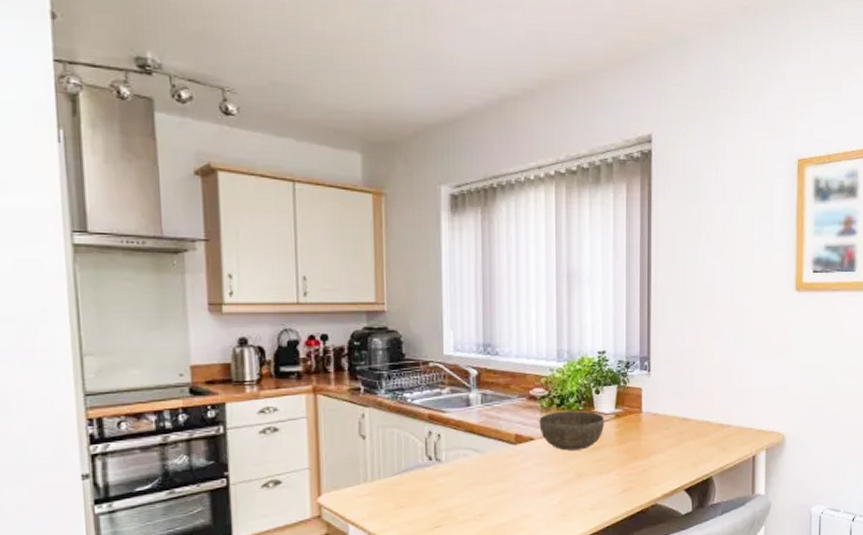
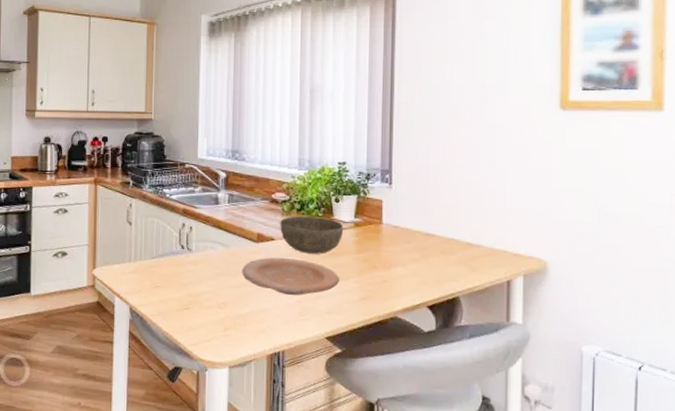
plate: none [499,457,602,496] -> present [242,257,340,295]

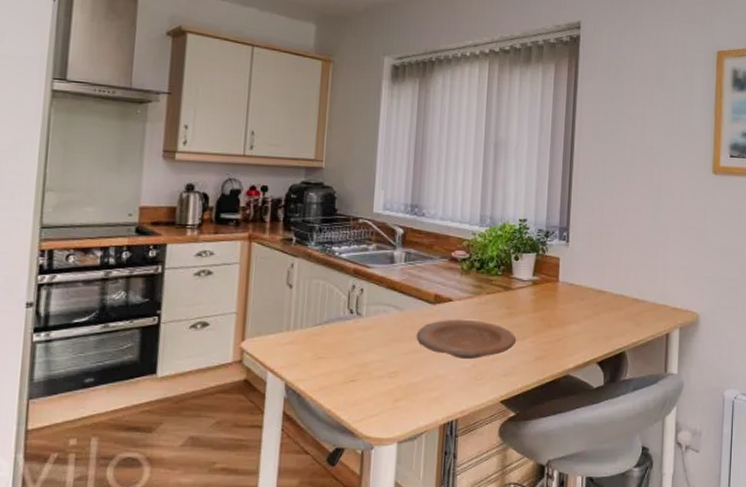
bowl: present [280,216,344,254] -> none [458,275,522,315]

